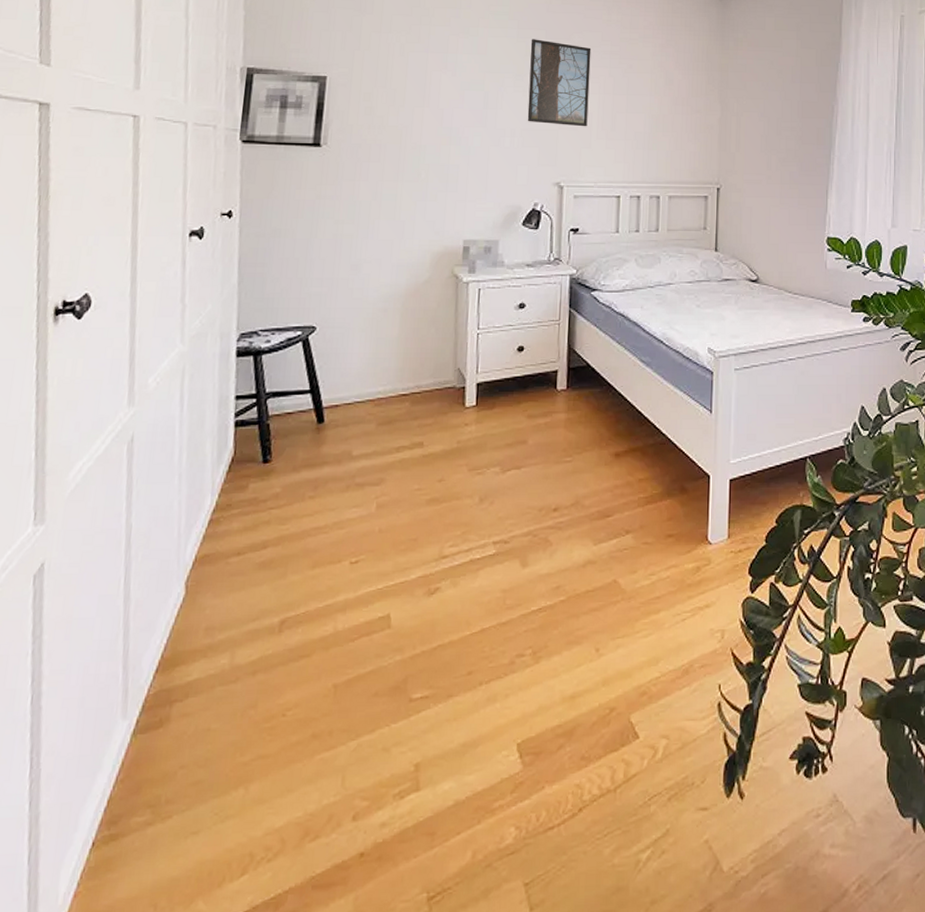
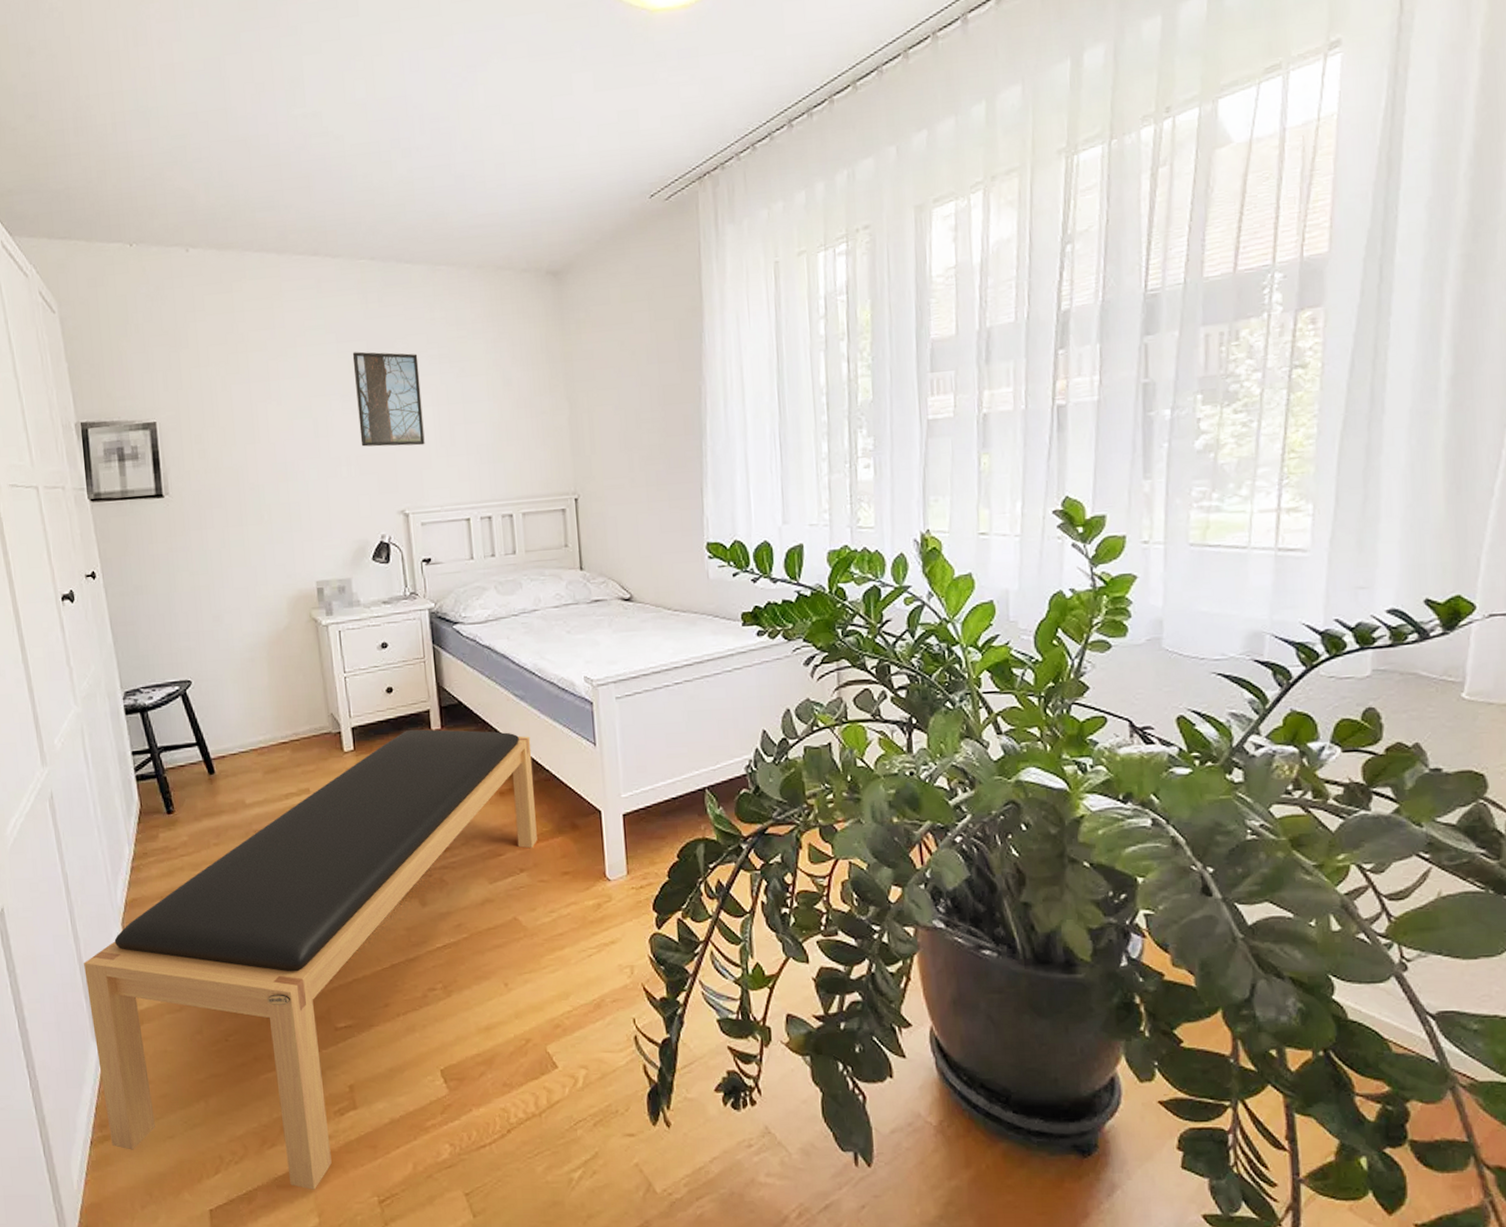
bench: none [119,389,651,889] -> present [84,729,537,1190]

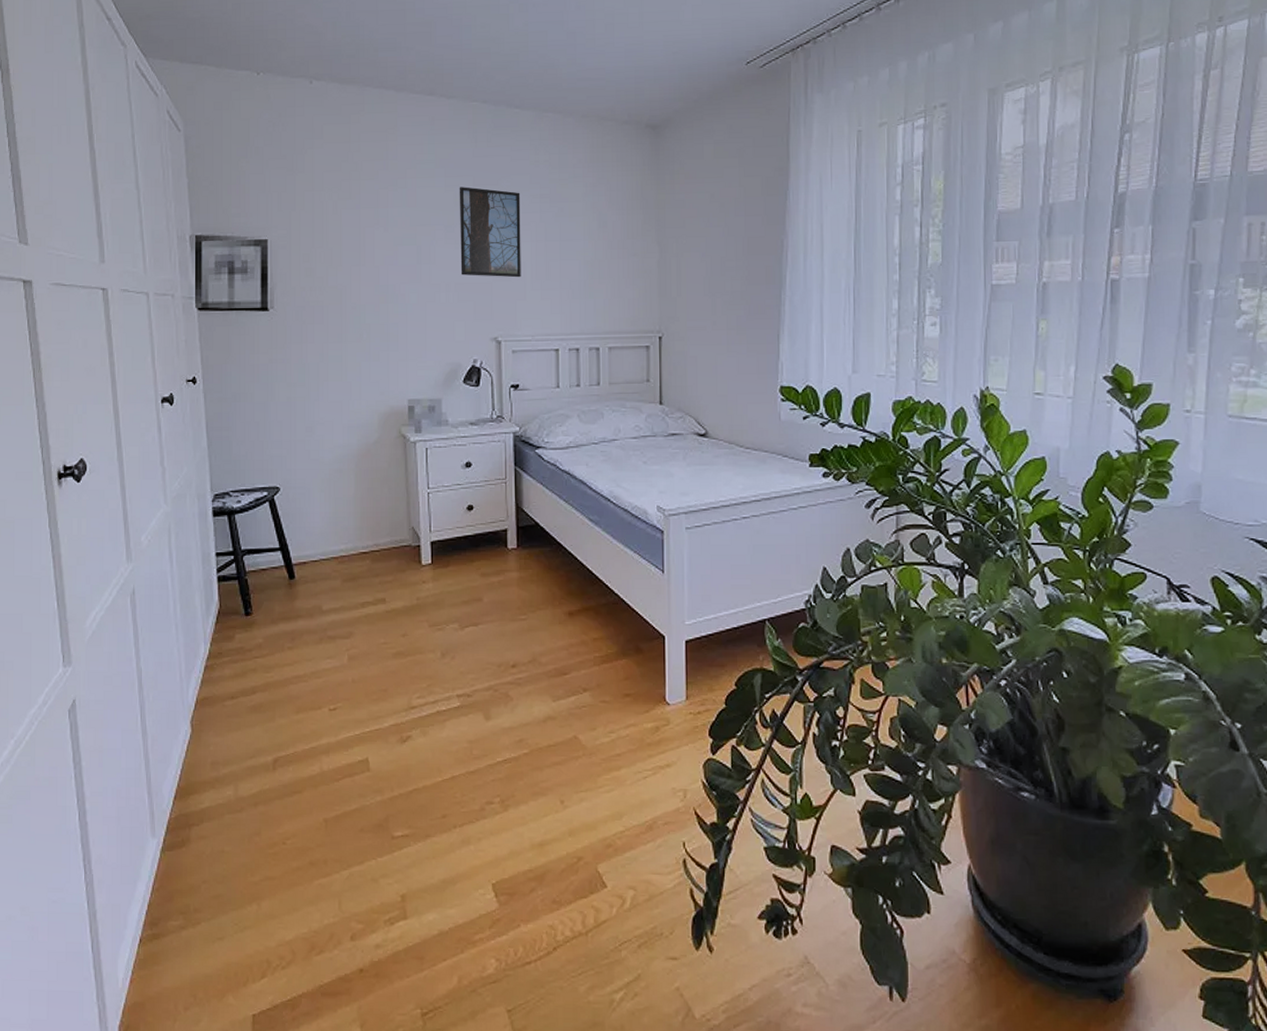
bench: present [84,729,537,1190] -> none [150,548,602,999]

